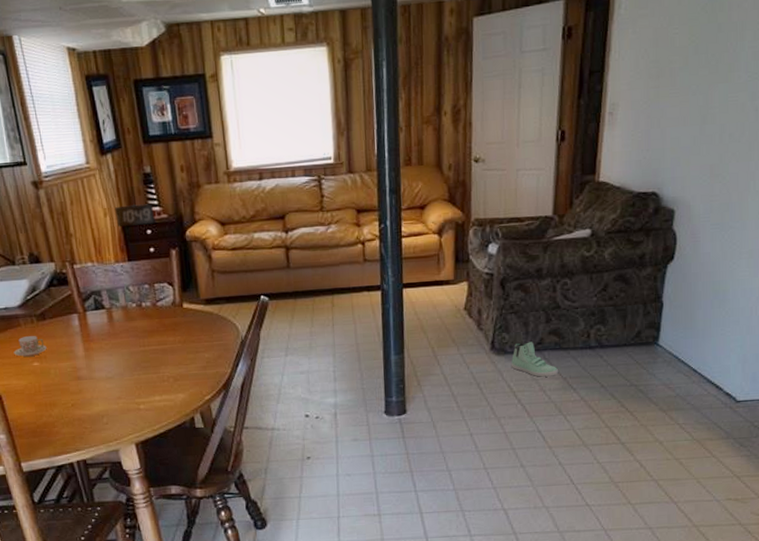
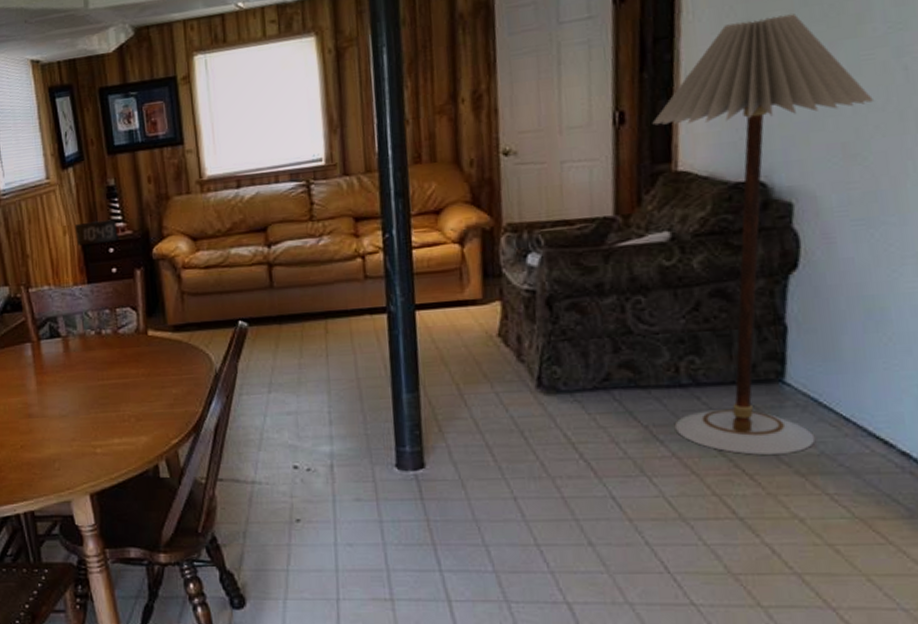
sneaker: present [511,341,559,377] -> none [566,377,637,425]
floor lamp: none [584,59,733,398] -> present [652,14,873,456]

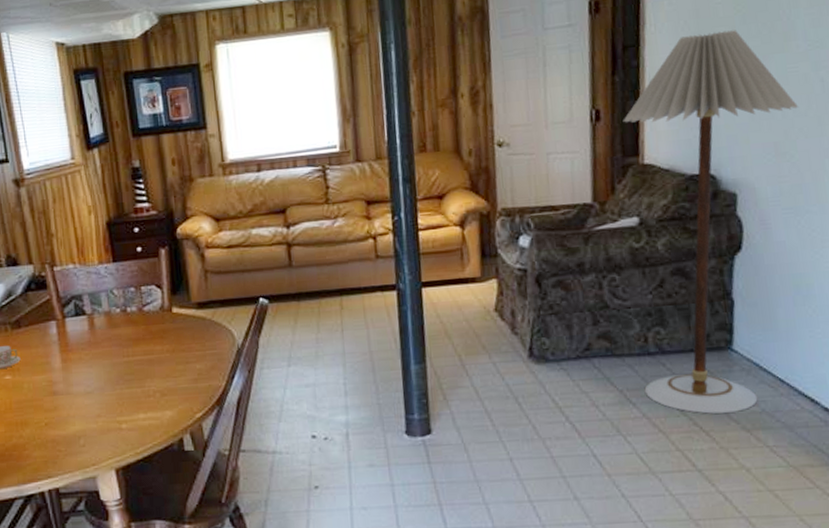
alarm clock: present [75,219,120,245] -> none [100,199,145,225]

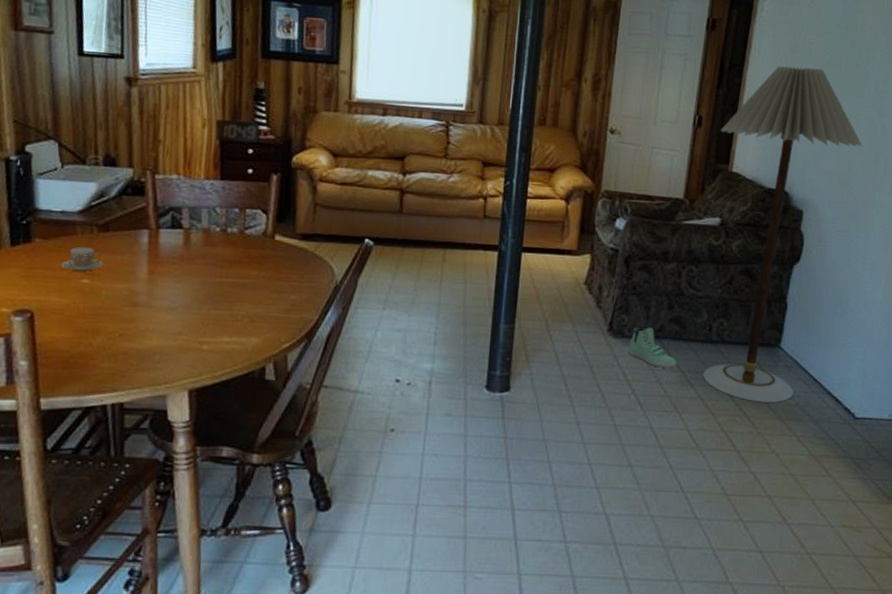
alarm clock: none [100,199,145,225] -> present [215,118,261,145]
sneaker: none [554,347,613,390] -> present [627,327,678,368]

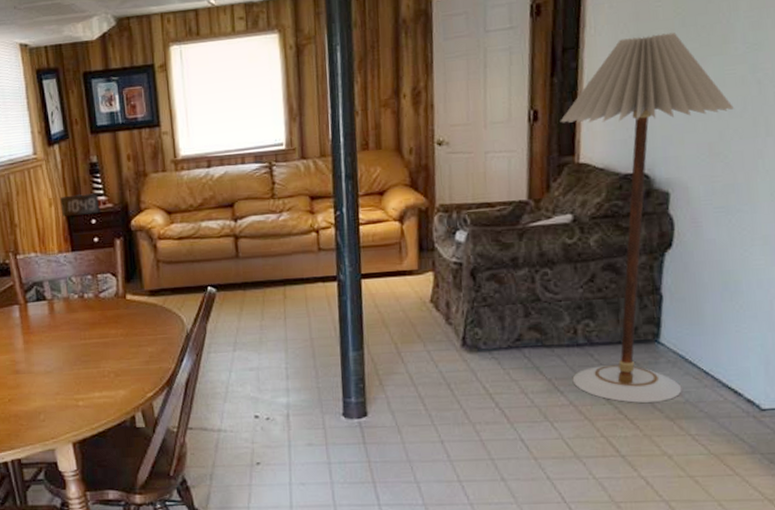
sneaker: present [627,327,678,368] -> none [485,338,542,378]

